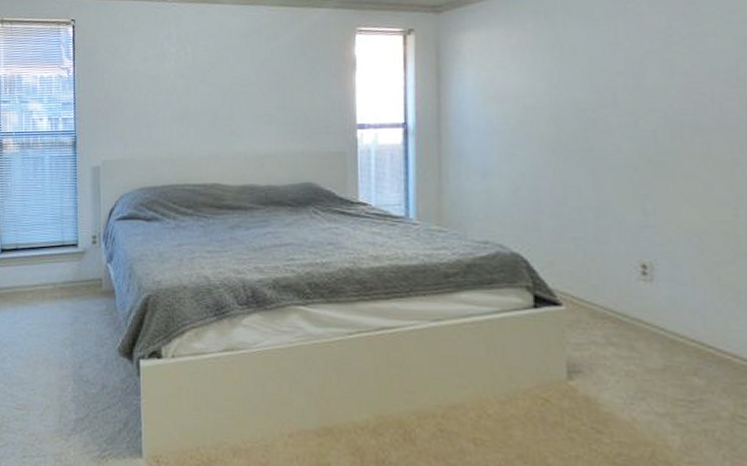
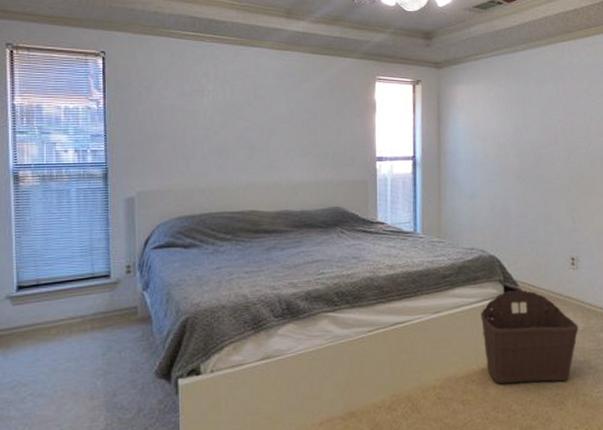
wicker basket: none [499,302,655,438] -> present [481,290,579,384]

